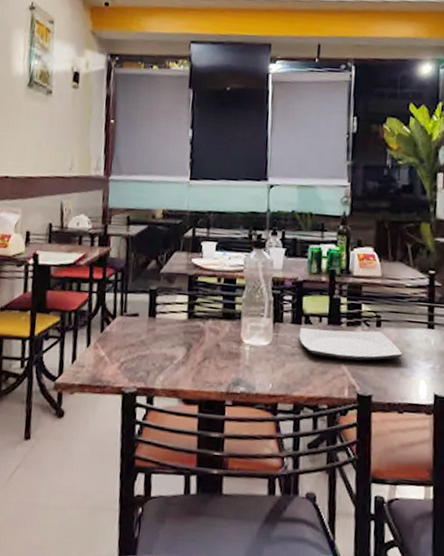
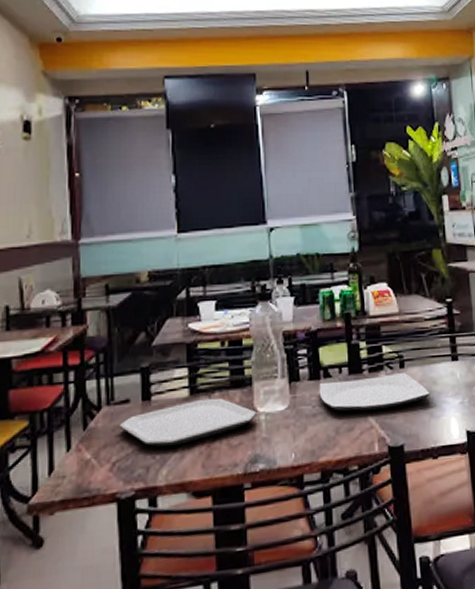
plate: none [129,323,242,359] -> present [120,398,256,447]

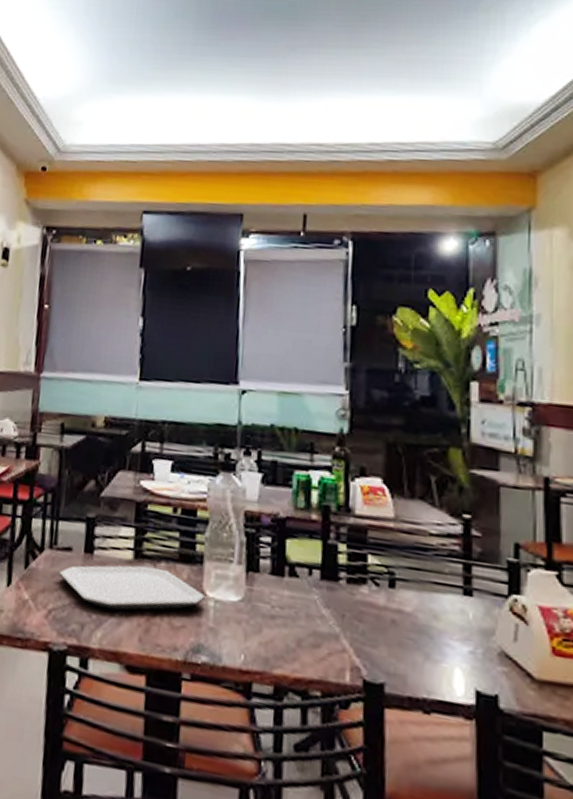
plate: present [319,372,430,411] -> none [281,580,428,635]

